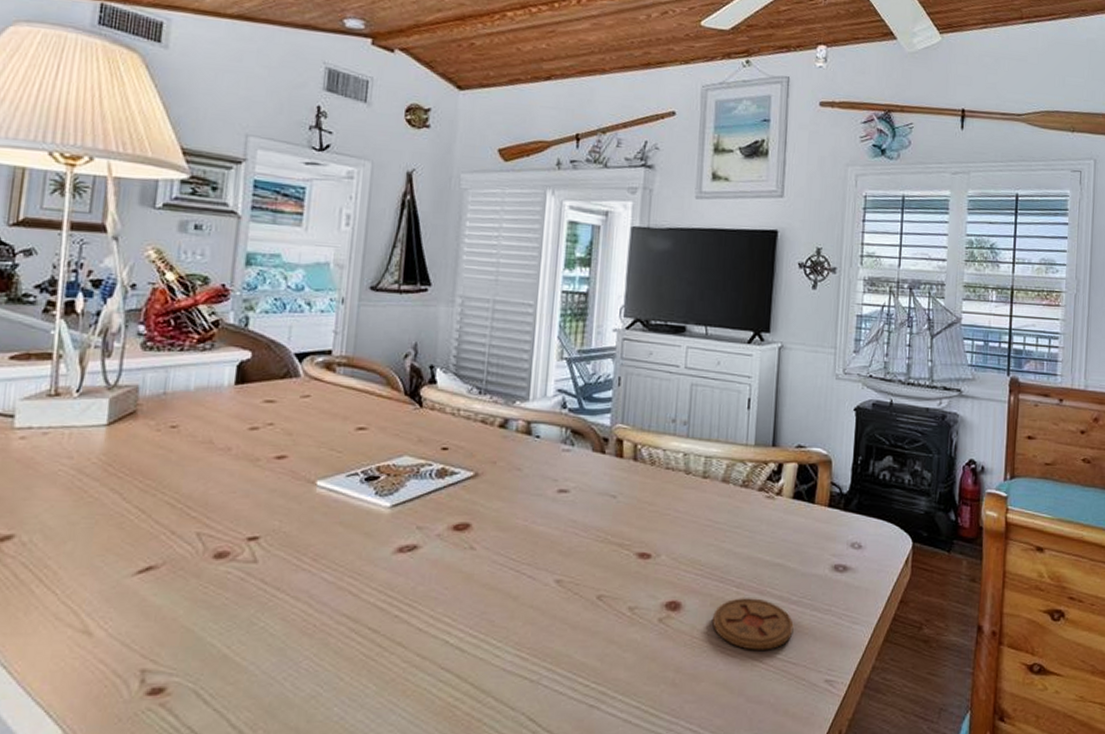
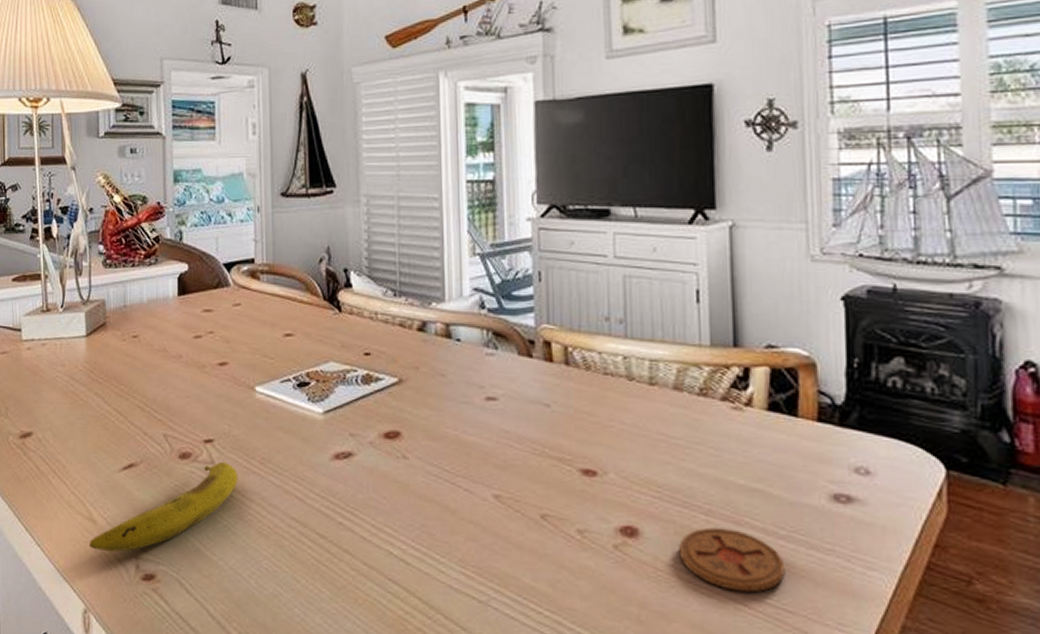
fruit: none [79,559,285,667] -> present [89,461,239,552]

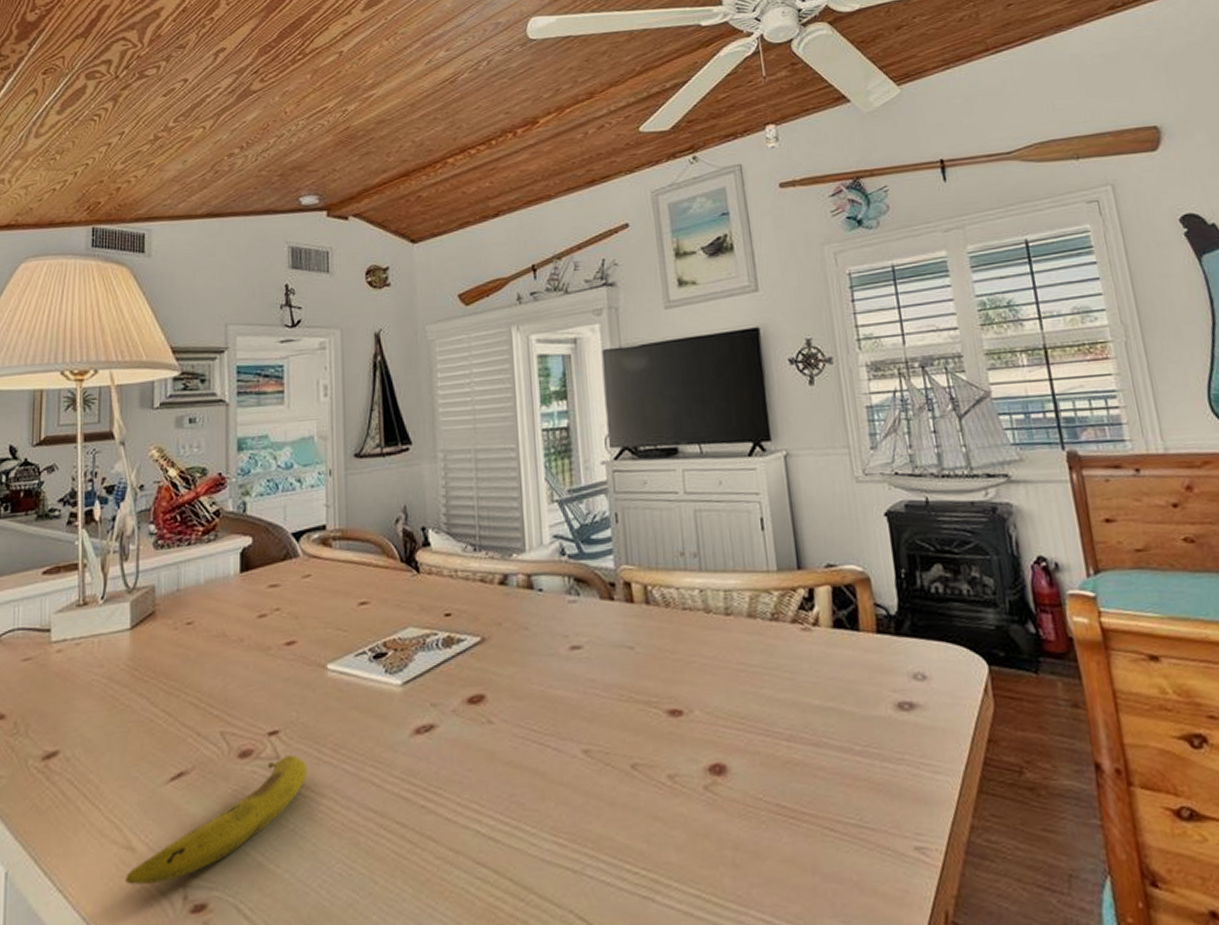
coaster: present [679,527,785,593] -> none [765,751,864,817]

